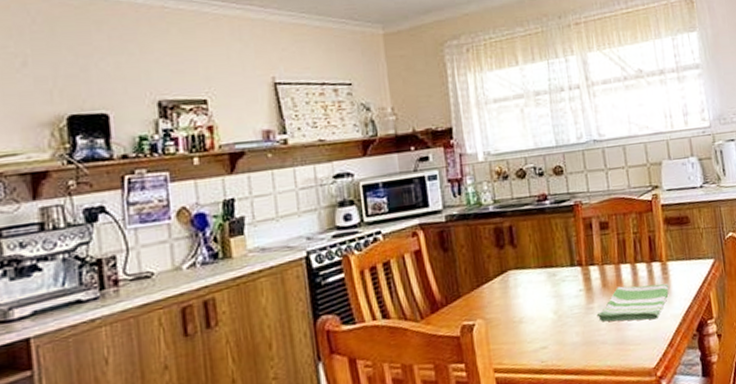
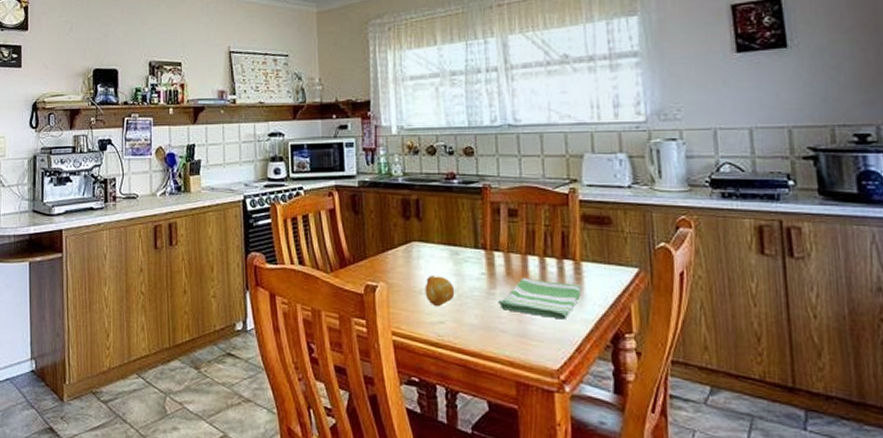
fruit: none [524,300,555,333] -> present [425,276,455,307]

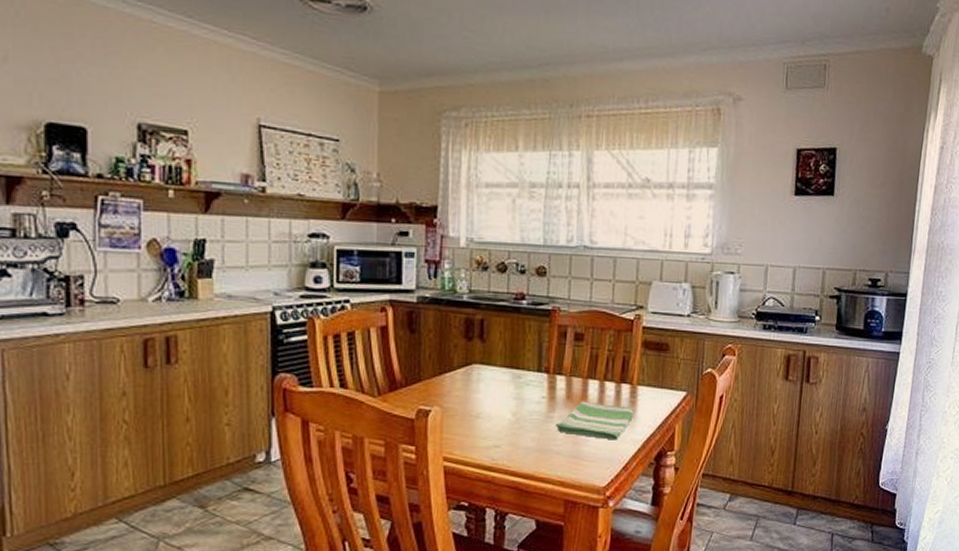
fruit: present [425,276,455,307] -> none [482,399,514,431]

